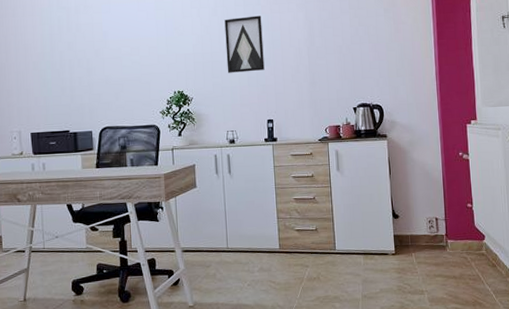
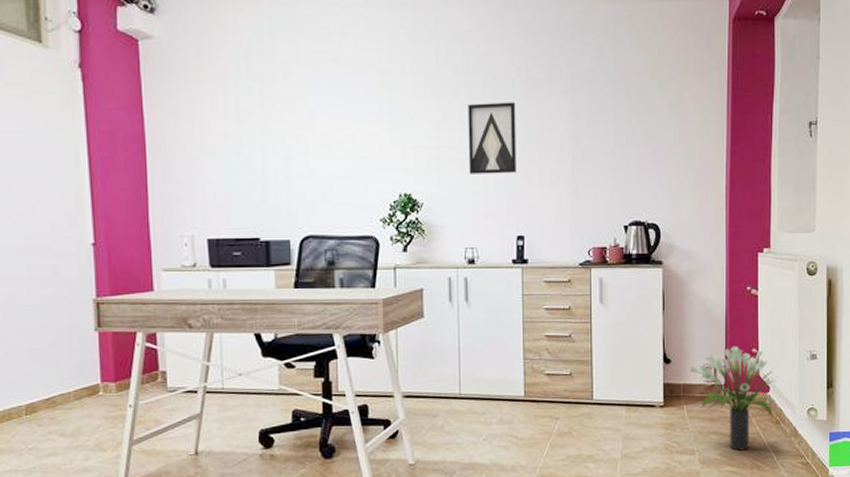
potted plant: none [416,202,491,290] -> present [690,346,778,451]

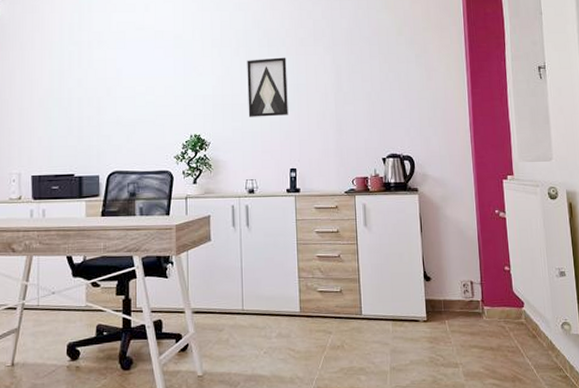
potted plant: present [690,346,778,451] -> none [449,264,531,364]

